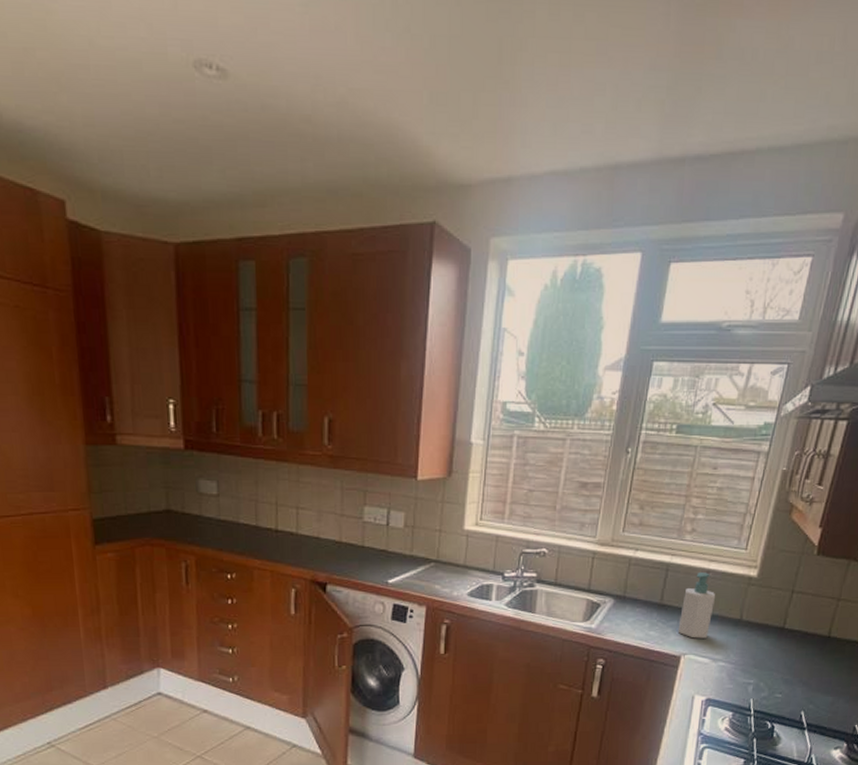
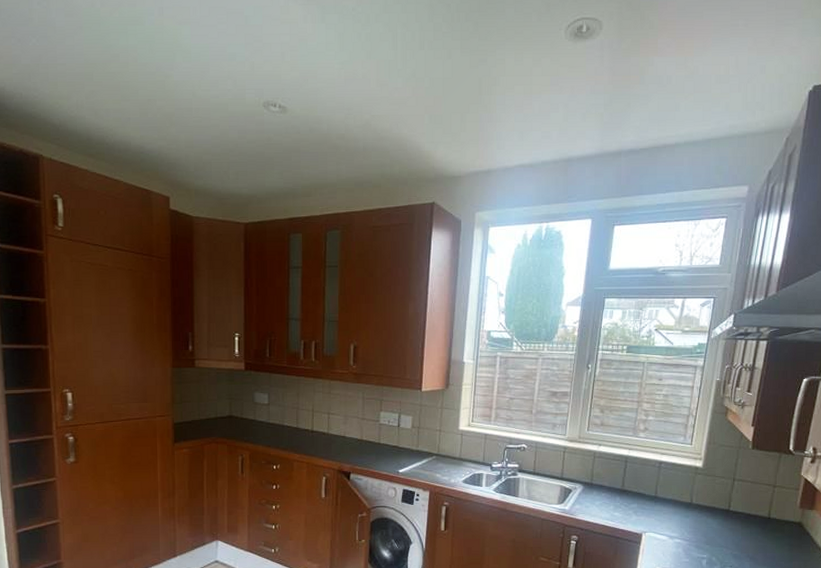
soap bottle: present [678,572,716,639] -> none [638,464,669,519]

